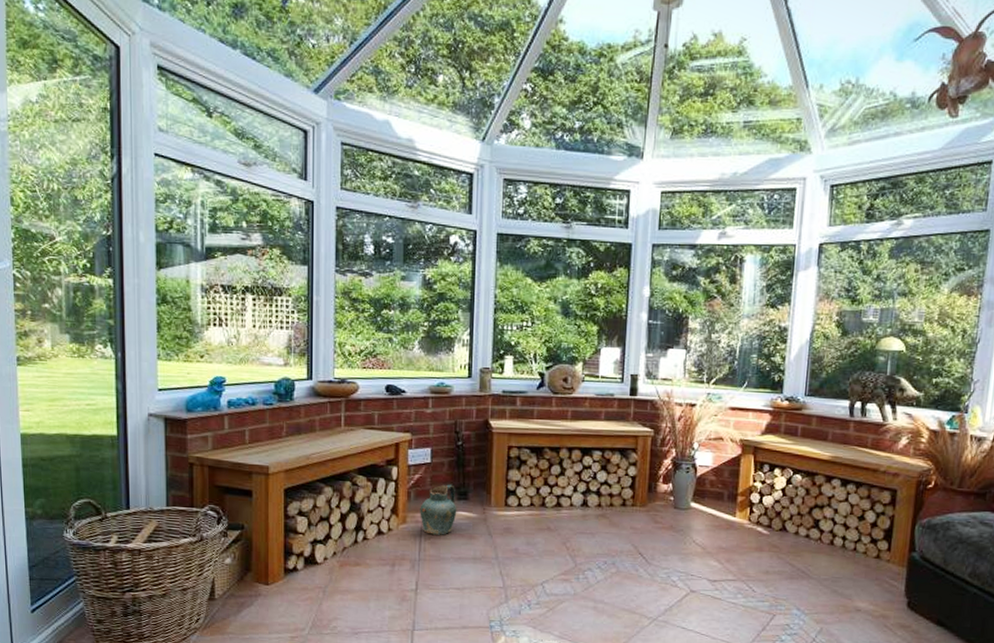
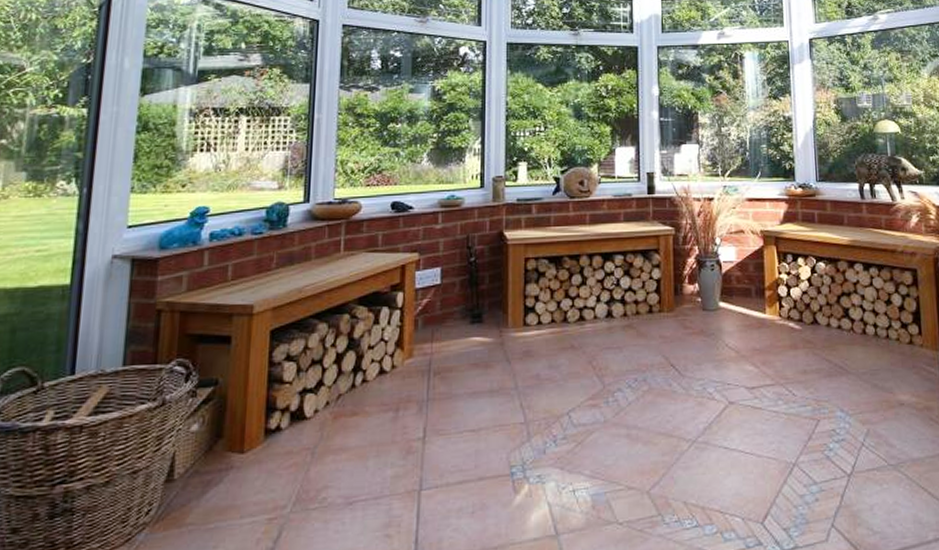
ceramic jug: present [420,484,457,535] -> none [428,307,471,368]

